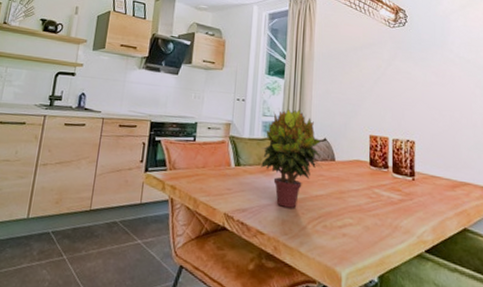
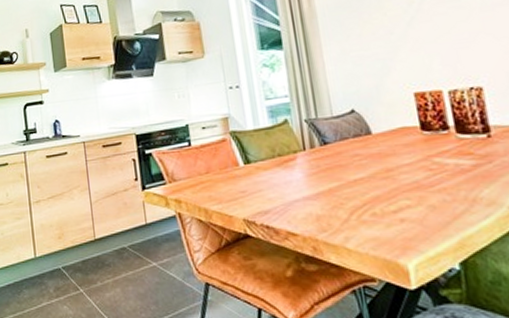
potted plant: present [261,108,322,208] -> none [273,82,356,201]

